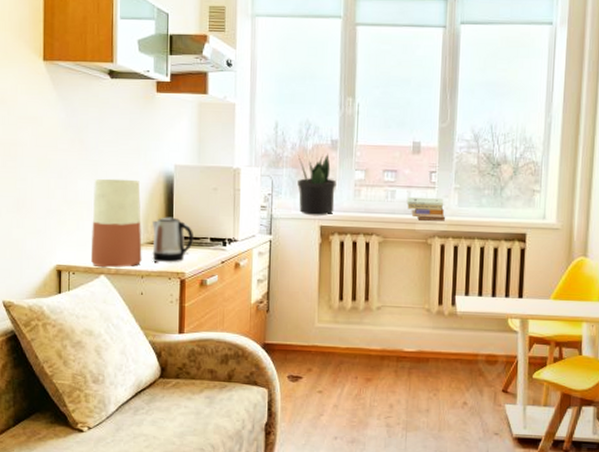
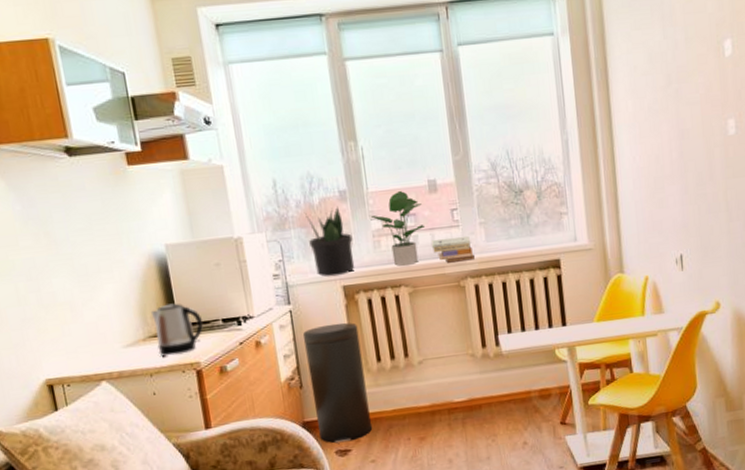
vase: present [91,178,142,268] -> none [72,268,147,373]
pedal bin: none [276,258,327,369] -> present [302,322,373,444]
potted plant: none [355,148,404,218] -> present [370,191,425,267]

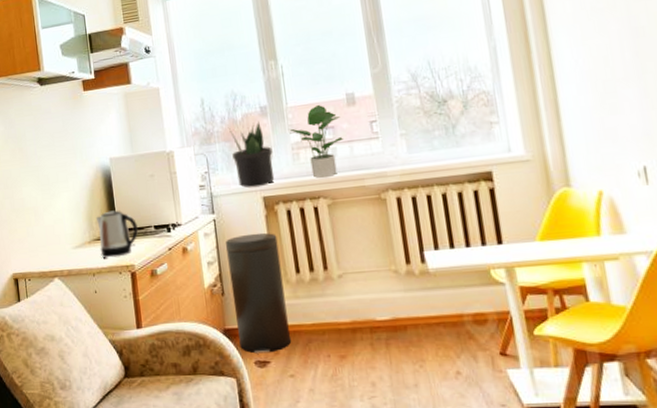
books: present [431,235,475,264] -> none [349,147,396,177]

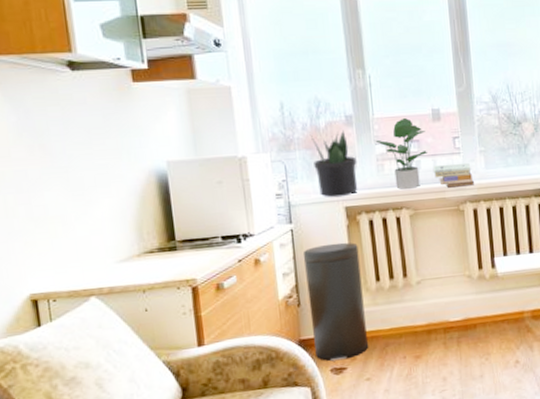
kettle: present [96,210,138,258] -> none [148,219,202,273]
books: none [349,147,396,177] -> present [432,162,474,189]

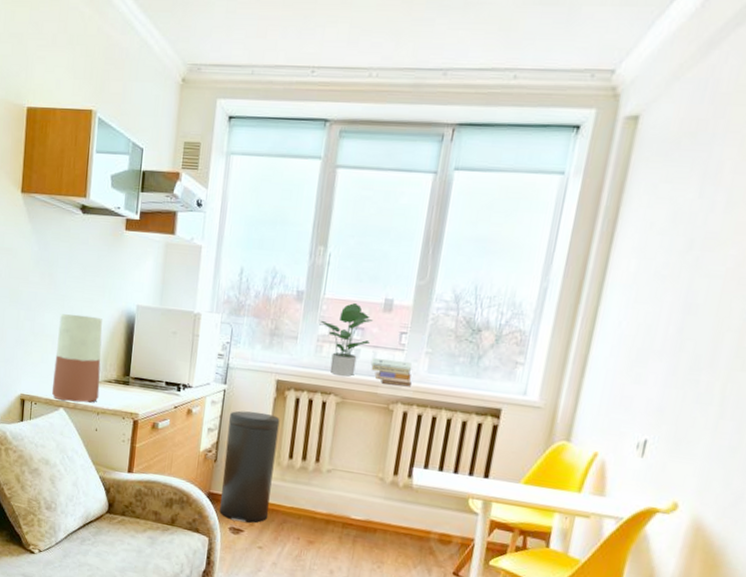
vase: none [66,183,141,289] -> present [52,314,102,403]
planter: present [309,129,358,198] -> none [257,303,298,370]

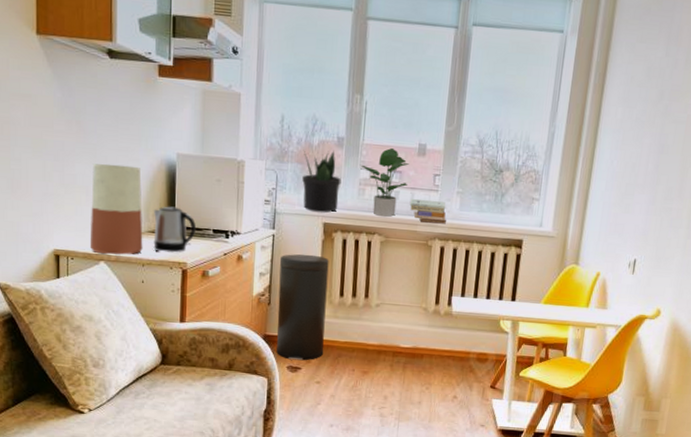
kettle: none [108,356,150,403] -> present [153,206,196,253]
planter: none [257,303,298,370] -> present [302,150,341,214]

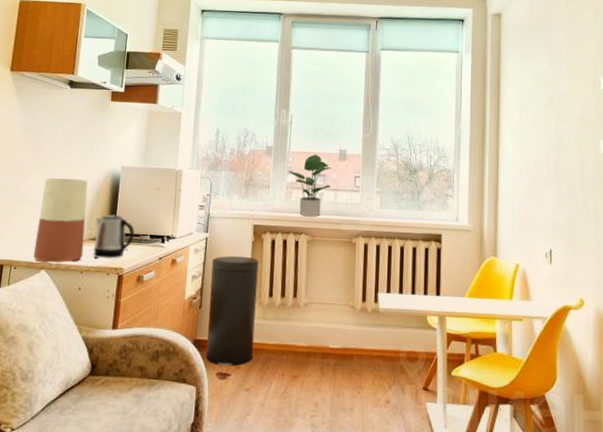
planter: present [302,150,341,214] -> none [234,158,270,216]
books: present [409,198,446,224] -> none [333,199,368,222]

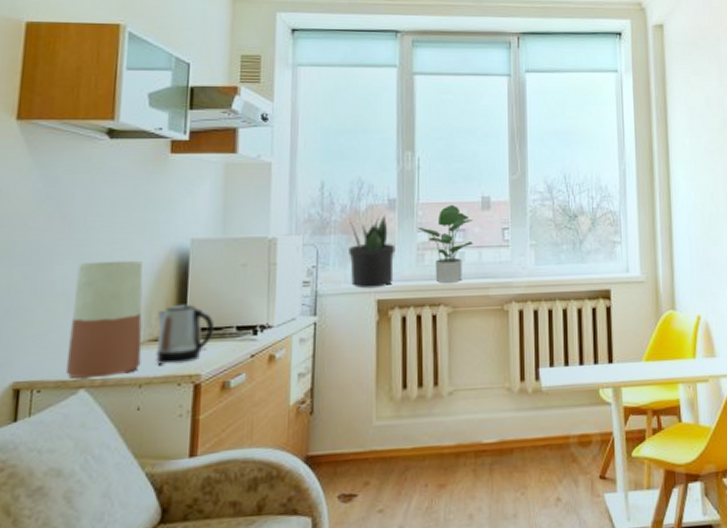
pedal bin: present [206,255,259,366] -> none [322,341,386,486]
planter: none [234,158,270,216] -> present [348,214,396,289]

